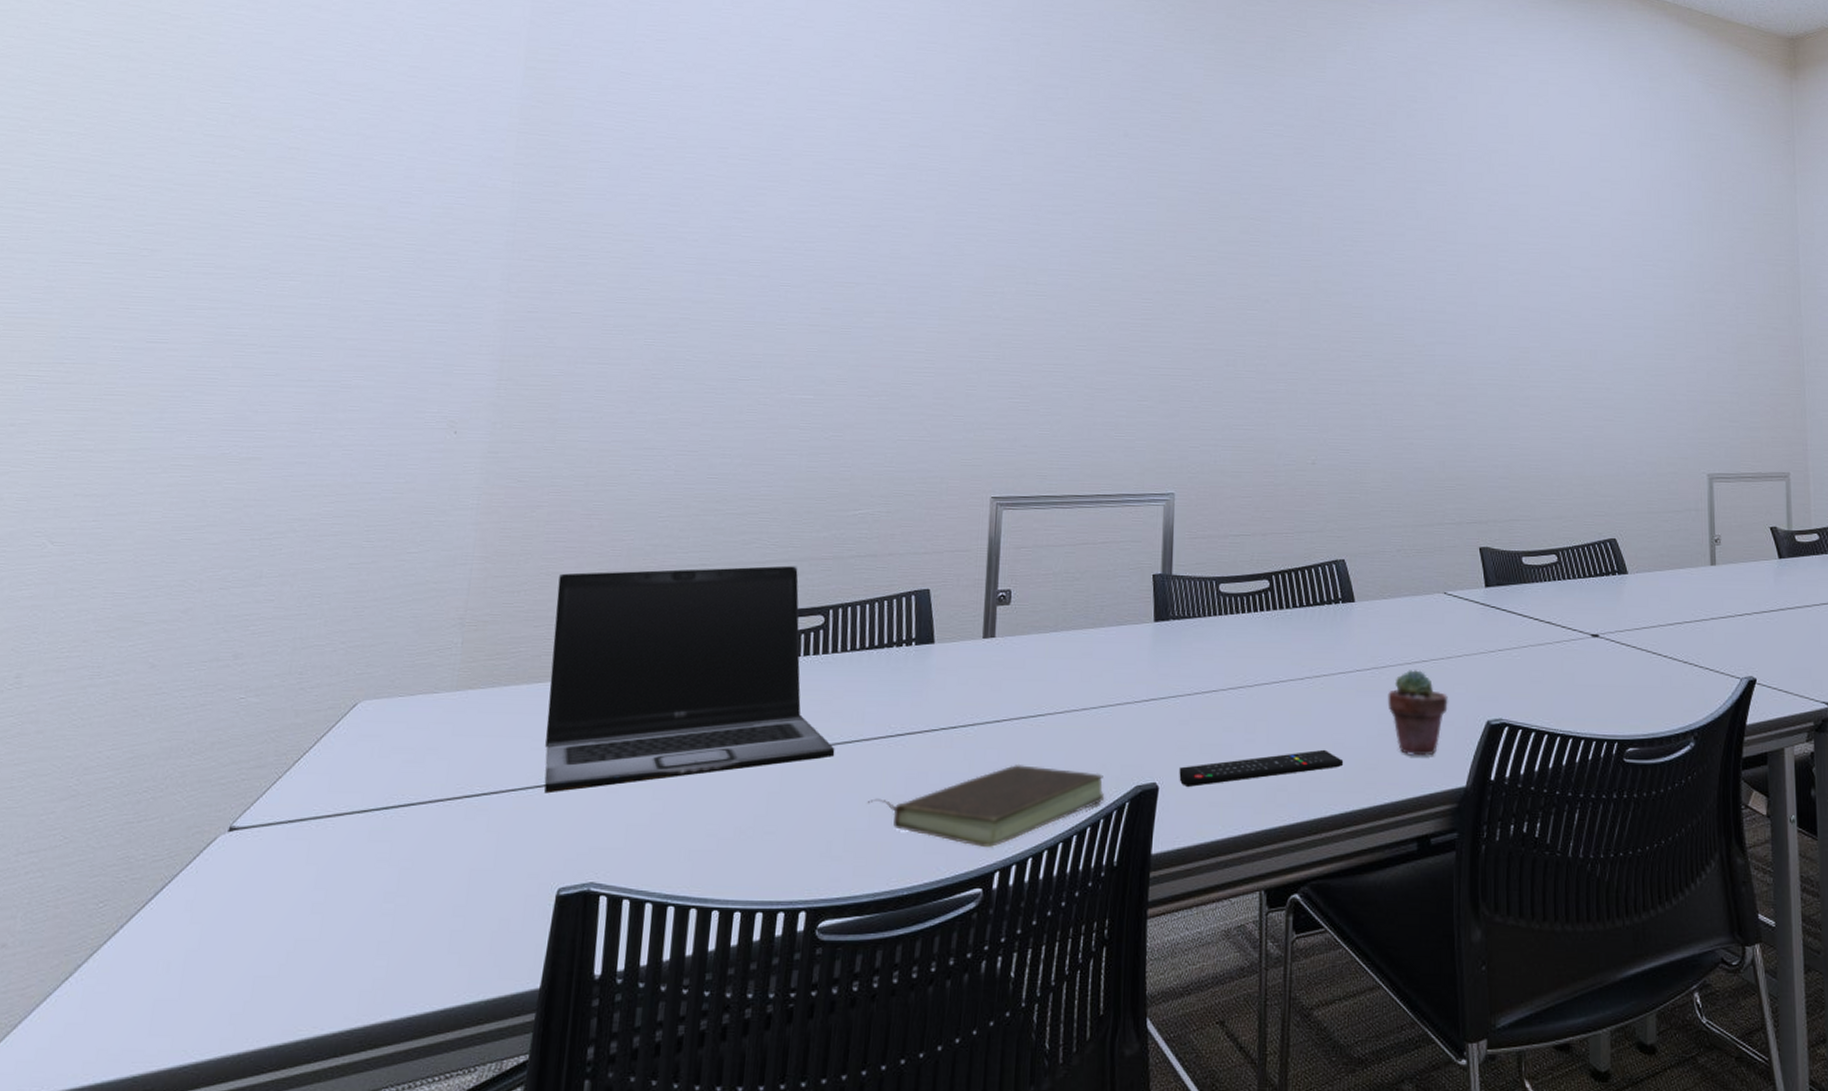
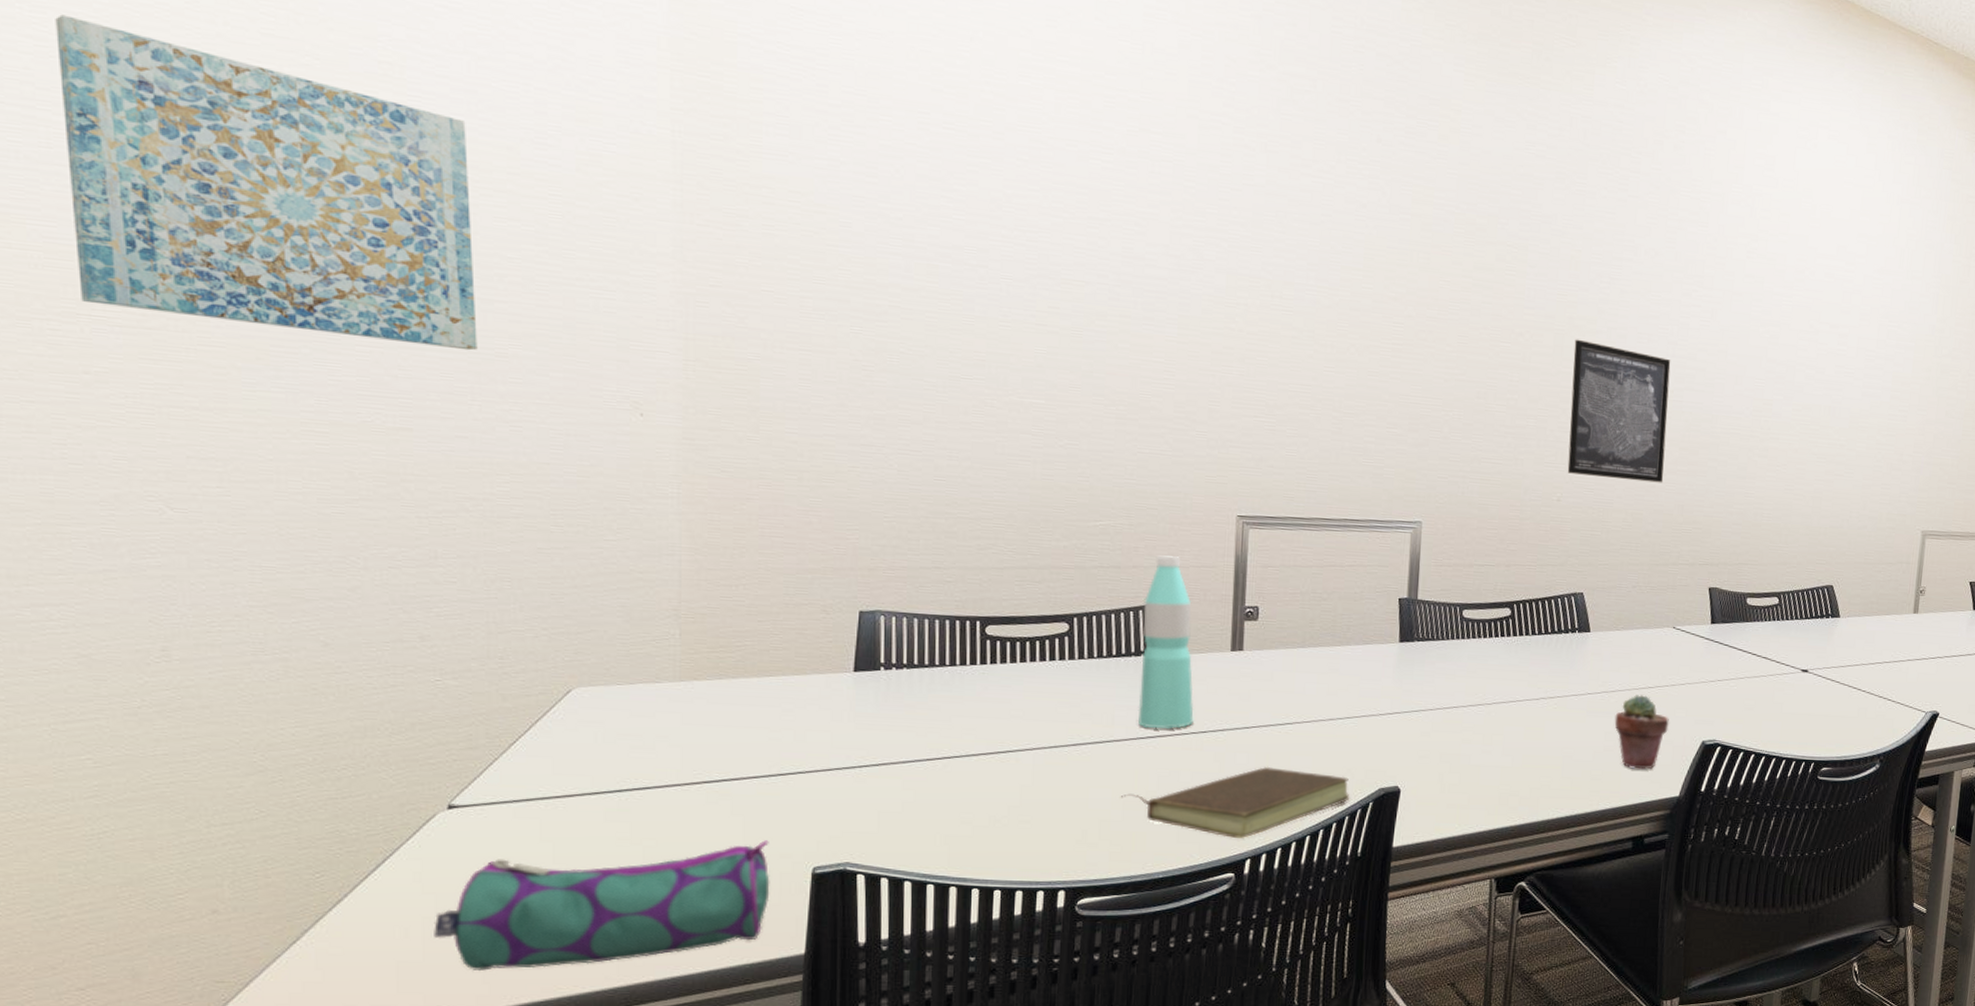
wall art: none [22,135,349,384] -> present [55,14,478,351]
pencil case: none [192,859,519,1010] -> present [434,840,770,971]
laptop: present [544,565,835,794] -> none [780,569,1086,781]
water bottle: none [888,541,945,725] -> present [1138,555,1194,729]
remote control: present [1179,749,1344,787] -> none [1420,761,1572,790]
wall art: none [1320,301,1422,440] -> present [1567,339,1671,483]

